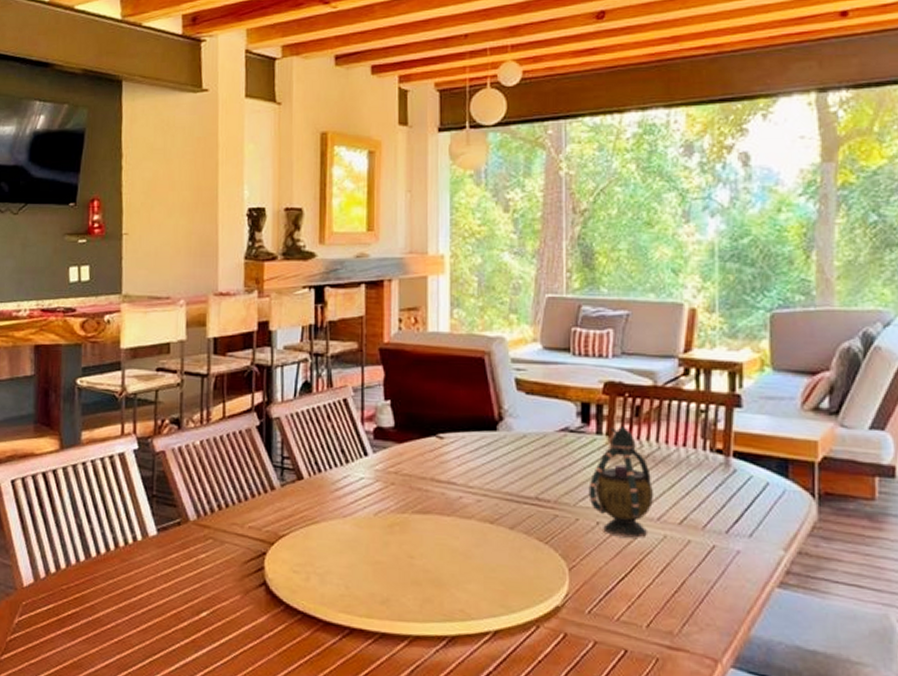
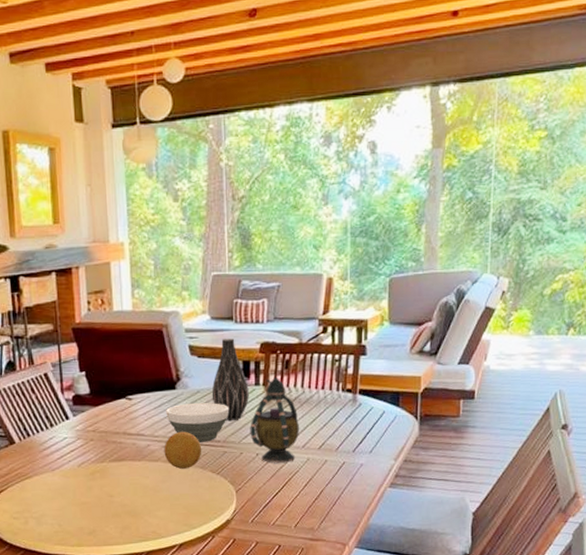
fruit: none [479,483,527,532] -> present [164,431,202,469]
bowl: none [484,449,563,501] -> present [166,402,229,443]
vase: none [541,374,588,478] -> present [211,338,249,422]

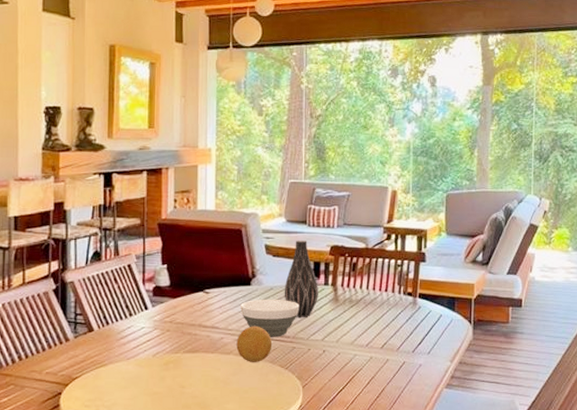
teapot: present [250,376,300,463] -> none [318,278,365,360]

